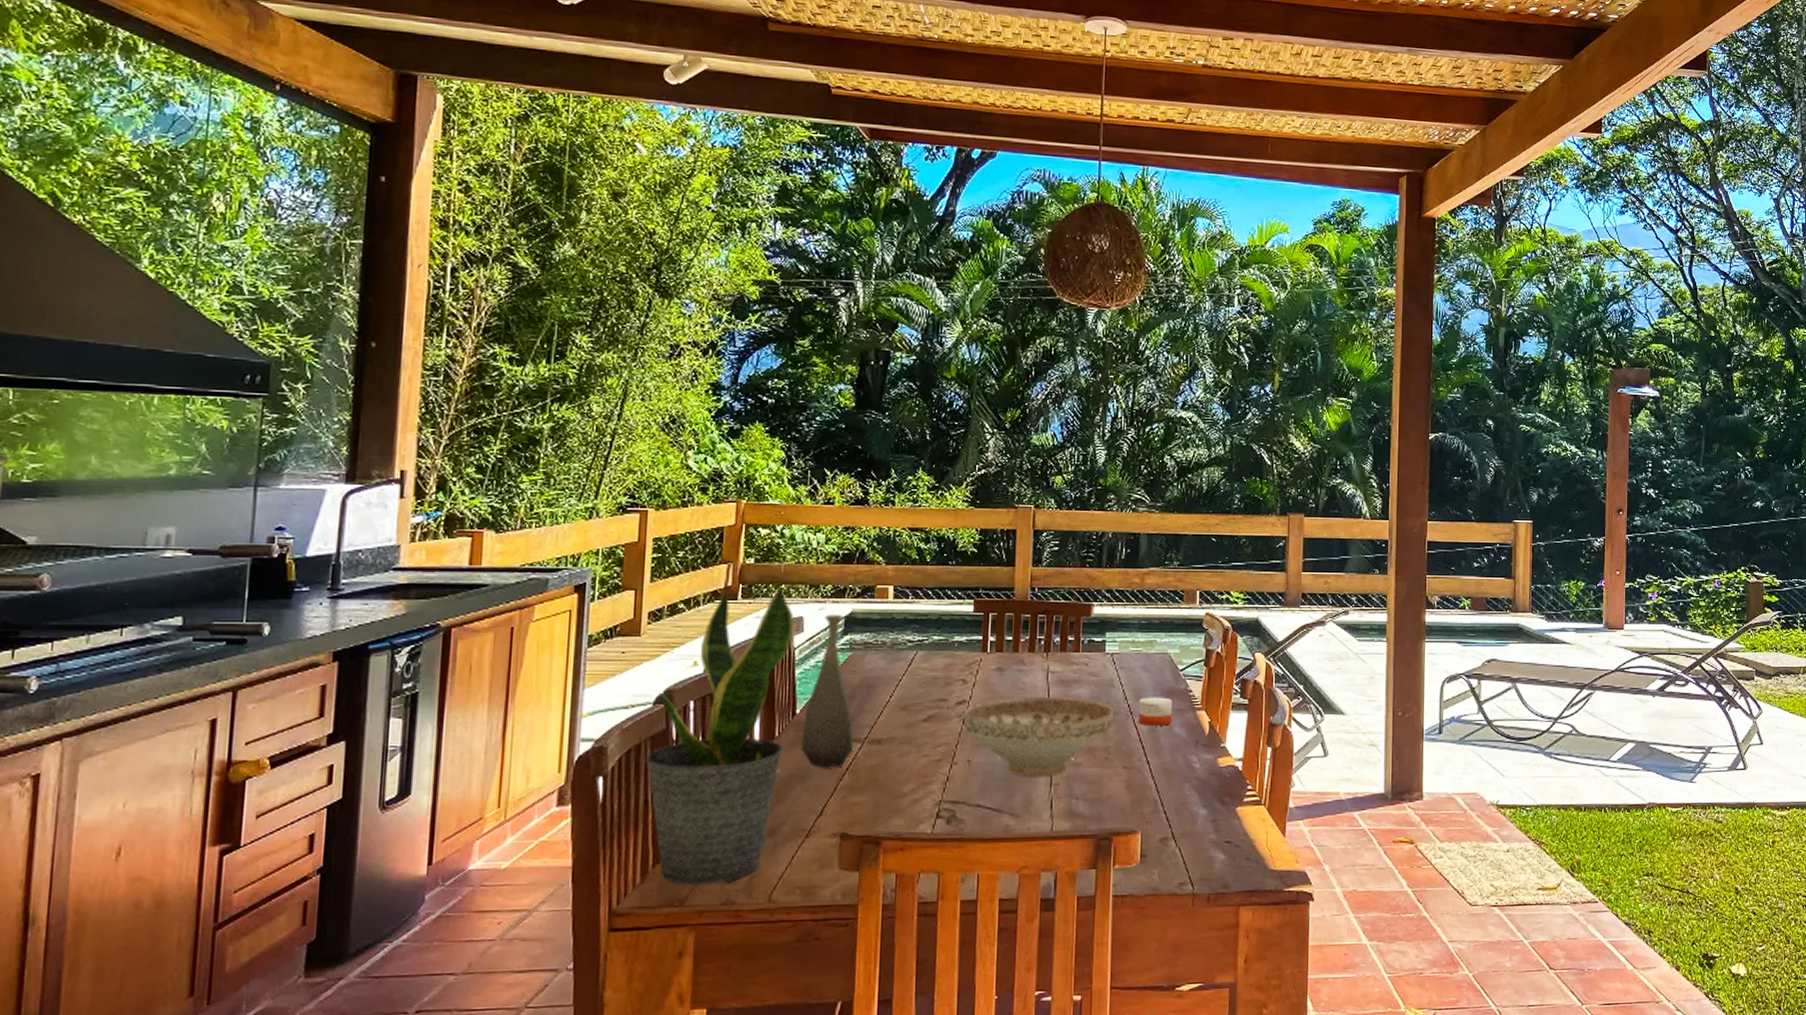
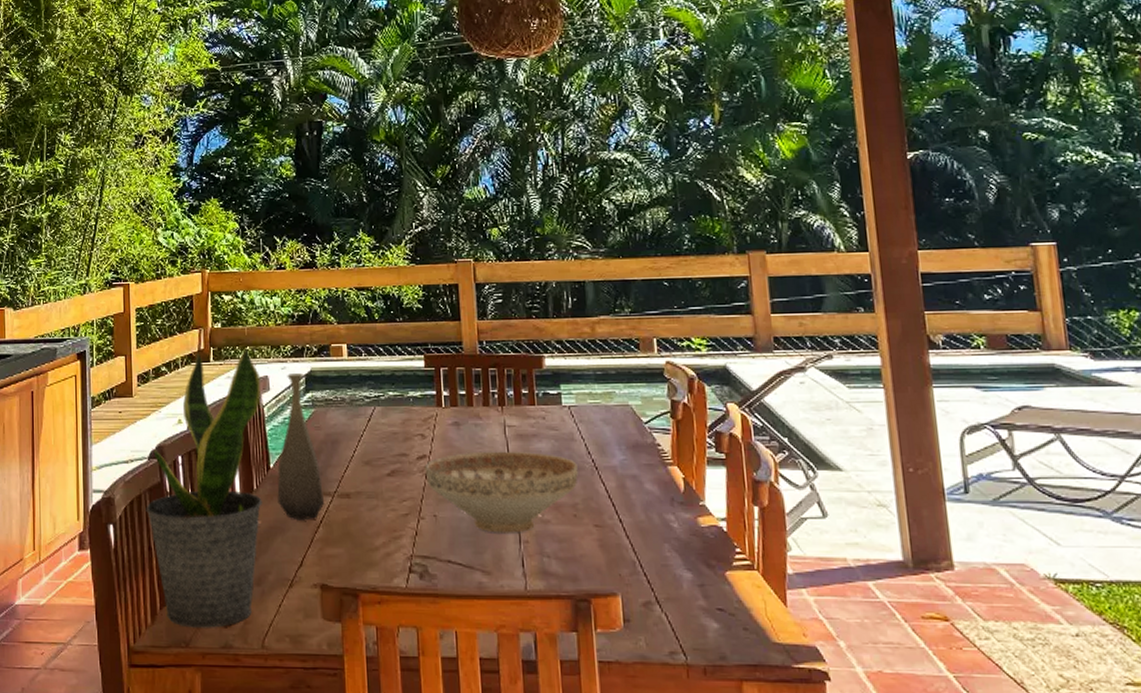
candle: present [1139,697,1172,726] -> none [604,451,641,482]

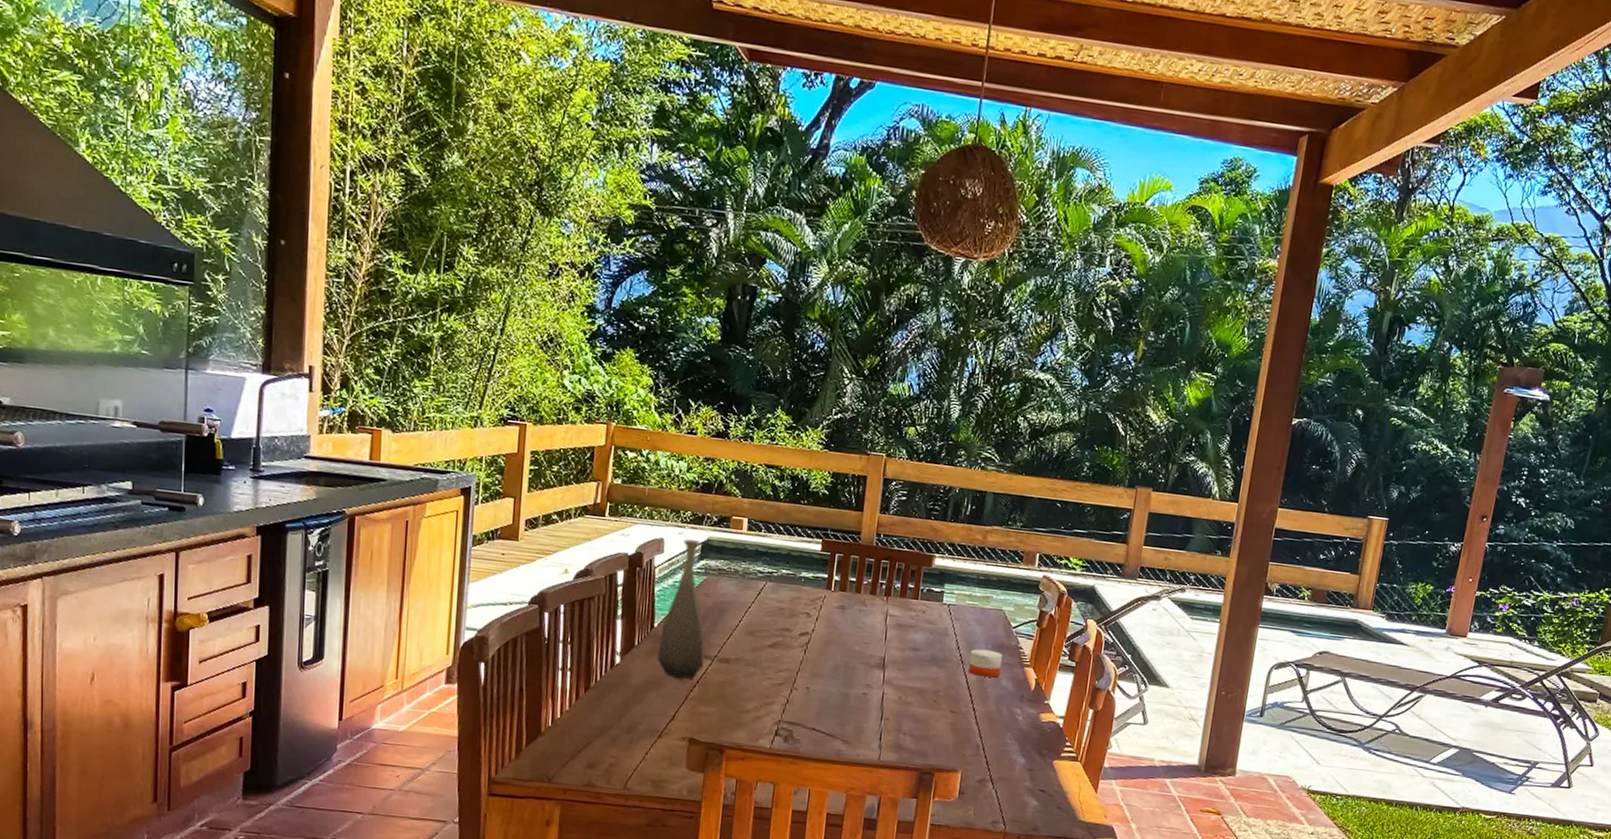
potted plant: present [146,348,262,628] -> none [521,505,655,767]
decorative bowl: present [425,451,578,533] -> none [804,634,946,711]
candle: none [604,451,641,482] -> present [969,649,1002,678]

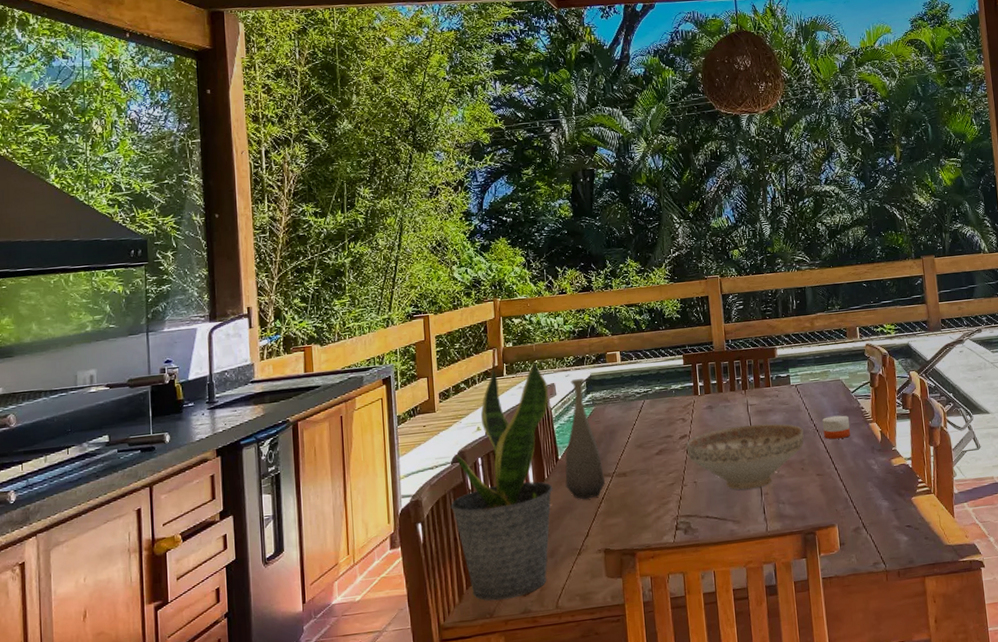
potted plant: none [521,505,655,767] -> present [450,361,553,601]
decorative bowl: none [804,634,946,711] -> present [686,423,804,490]

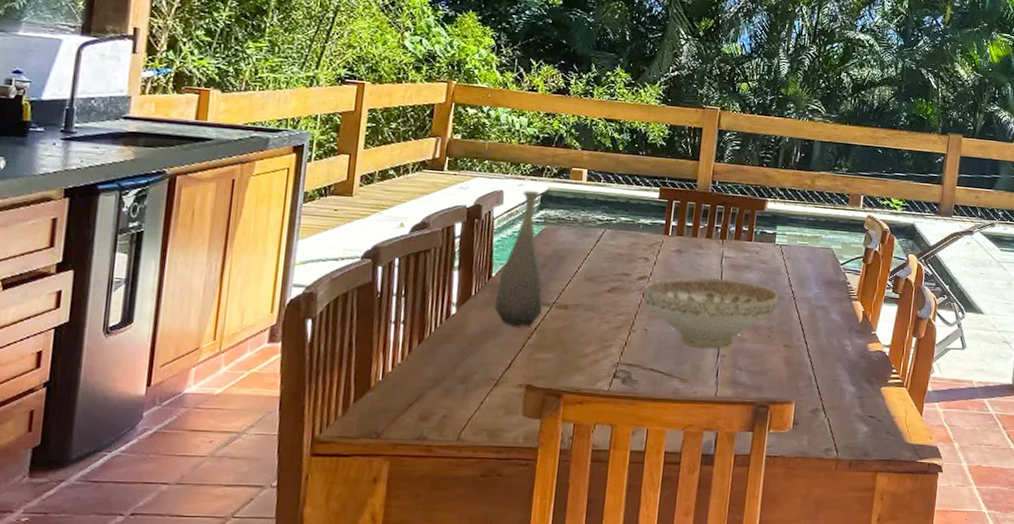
potted plant: present [450,361,553,601] -> none [351,160,495,421]
candle: present [822,415,850,440] -> none [800,285,832,312]

